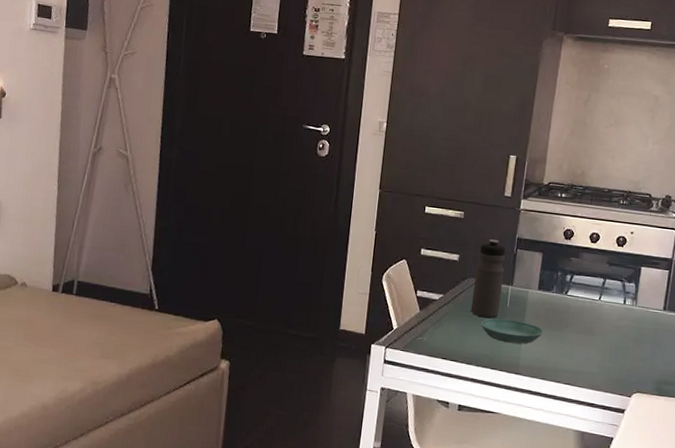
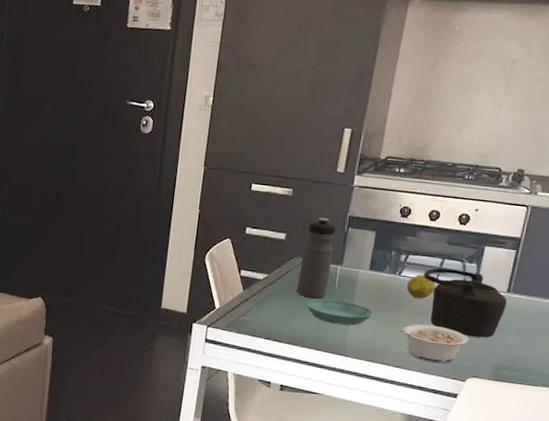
legume: none [568,341,632,380] -> present [399,324,469,364]
fruit: none [573,293,600,318] -> present [406,274,436,299]
teapot: none [588,287,664,354] -> present [424,267,507,338]

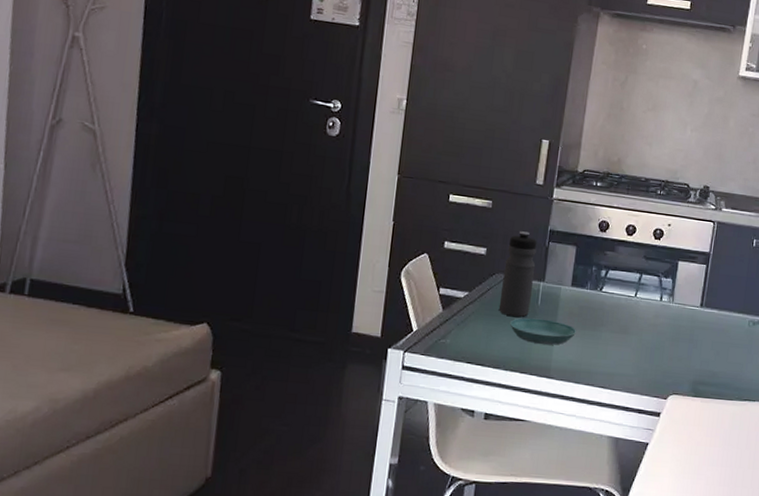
legume: present [399,324,469,364] -> none [603,341,668,382]
fruit: present [406,274,436,299] -> none [608,290,636,316]
teapot: present [424,267,507,338] -> none [624,283,701,354]

